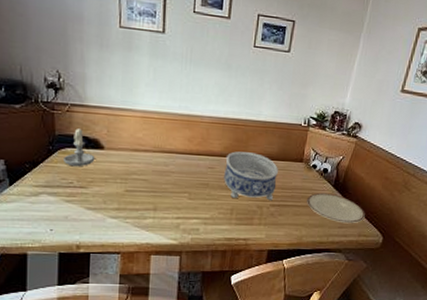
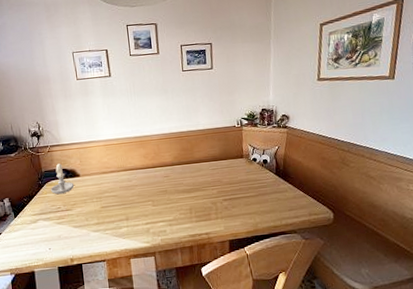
decorative bowl: present [224,151,279,201] -> none [177,157,224,199]
plate: present [307,192,365,224] -> none [254,181,311,206]

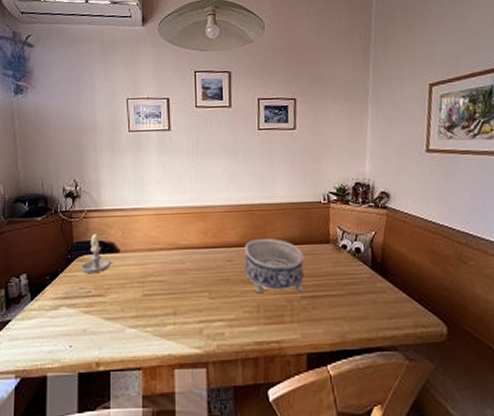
decorative bowl: none [177,157,224,199] -> present [244,239,305,293]

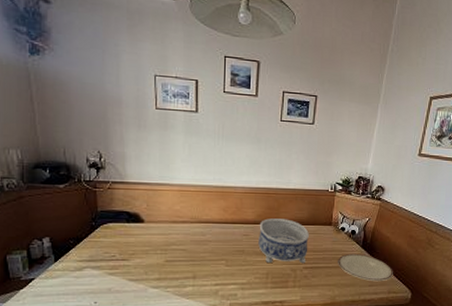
candle: present [81,232,112,274] -> none [106,203,136,241]
plate: none [343,276,418,313] -> present [338,253,393,282]

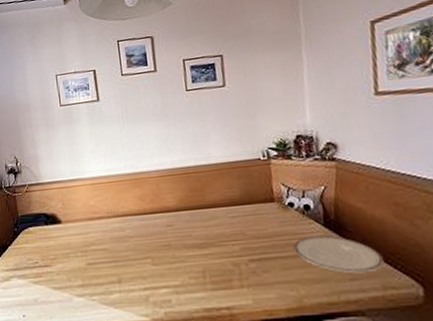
decorative bowl: present [258,218,310,264] -> none [183,200,250,257]

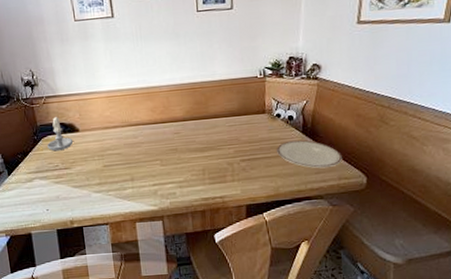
candle: none [28,205,55,246] -> present [47,116,74,152]

